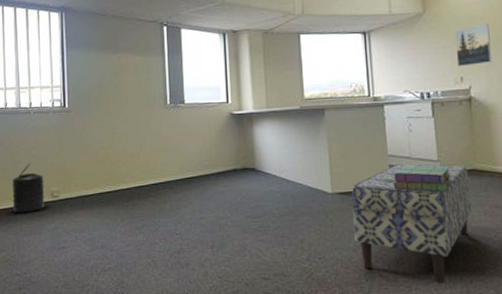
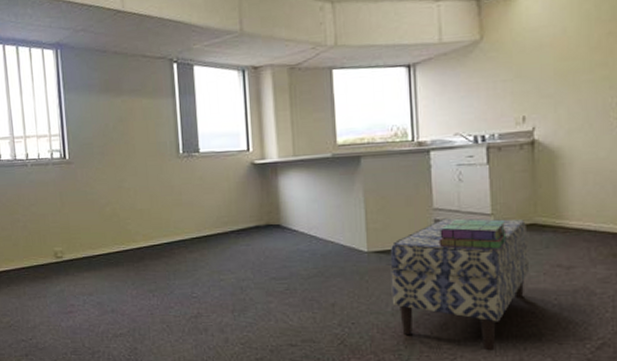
trash can: present [12,163,45,213] -> none [11,221,49,275]
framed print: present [455,23,493,67] -> none [518,51,562,105]

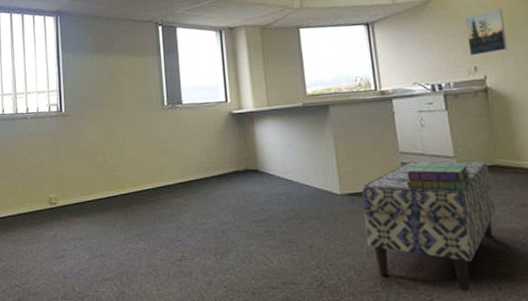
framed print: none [518,51,562,105] -> present [465,9,508,56]

